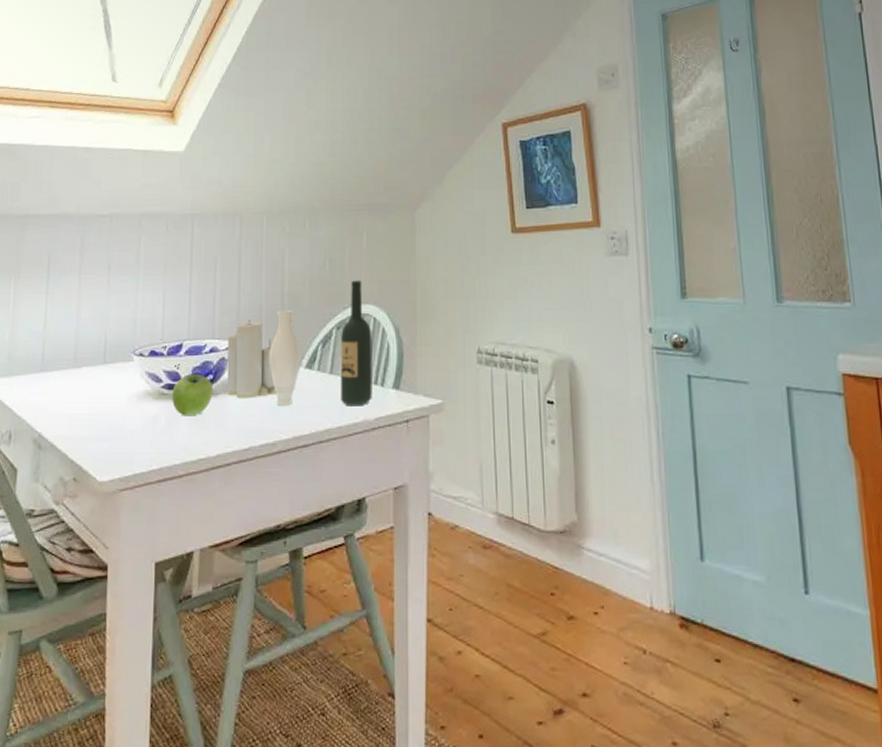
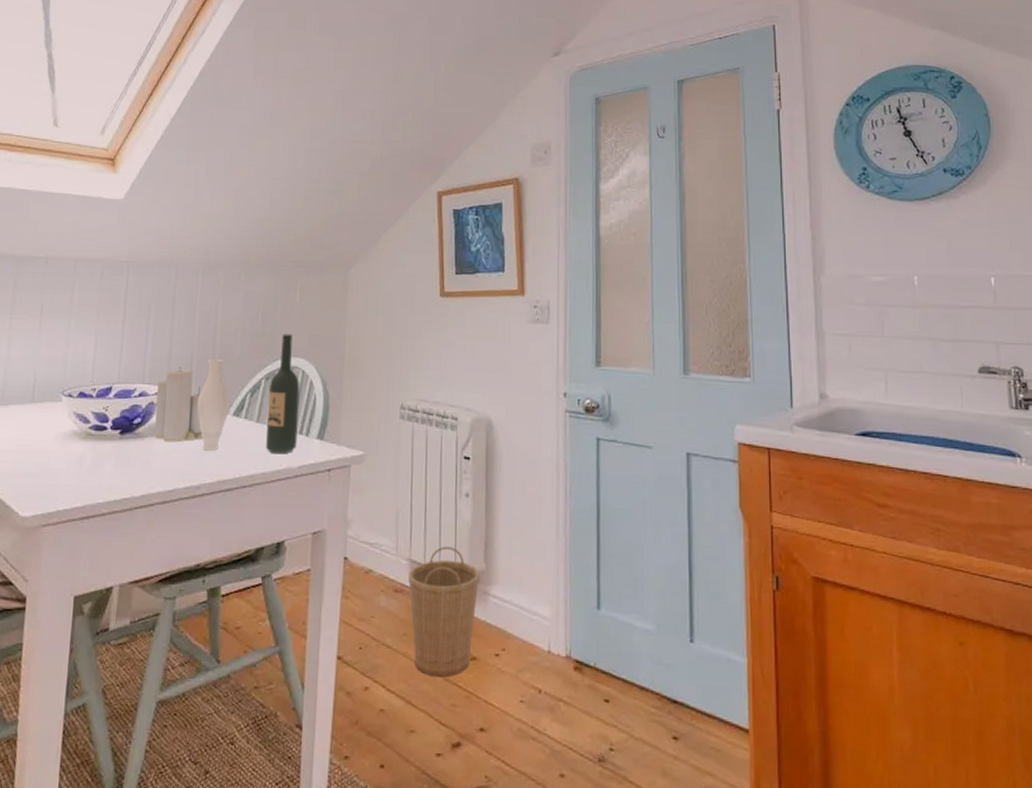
fruit: present [171,374,214,416] -> none [98,416,141,457]
basket: none [497,498,572,639] -> present [408,547,480,677]

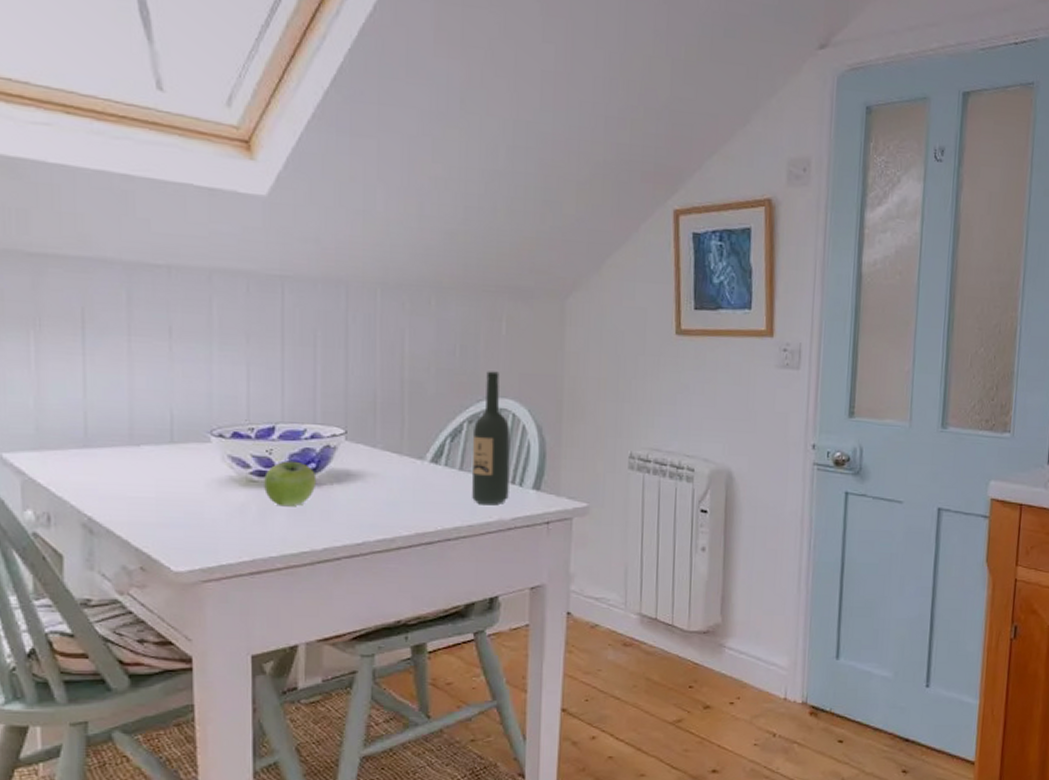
fruit: none [98,416,141,457] -> present [263,461,317,507]
candle: present [154,367,203,443] -> none [334,405,395,491]
vase: present [197,358,231,452] -> none [385,397,427,502]
basket: present [408,547,480,677] -> none [638,601,715,725]

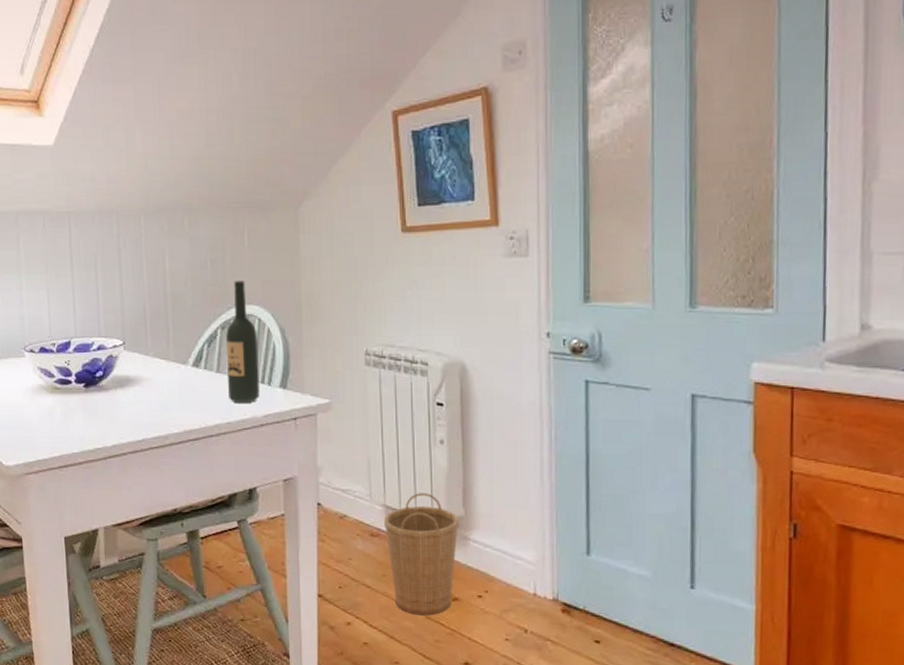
fruit: present [263,461,317,507] -> none [64,370,104,410]
basket: none [638,601,715,725] -> present [384,493,459,616]

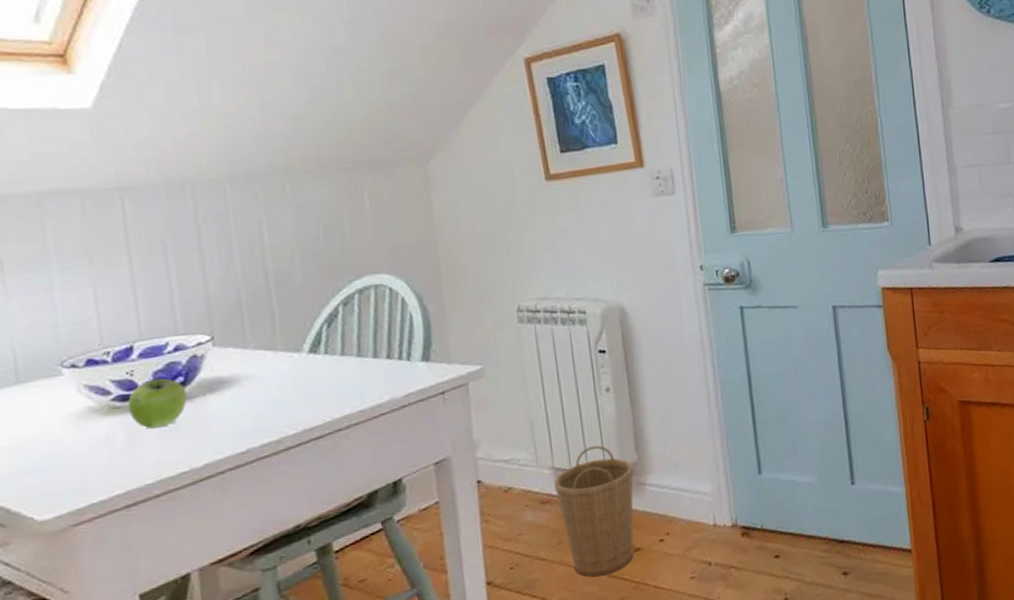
fruit: none [64,370,104,410] -> present [127,378,188,429]
wine bottle: present [225,280,260,404] -> none [349,248,398,387]

